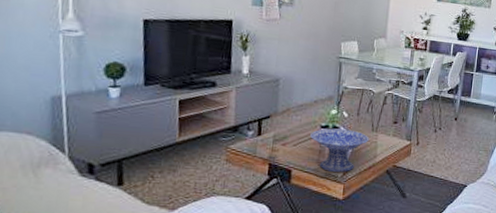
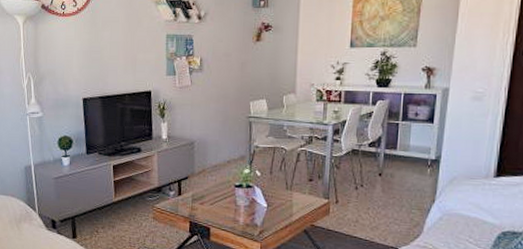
decorative bowl: present [309,128,370,172] -> none [224,187,284,231]

